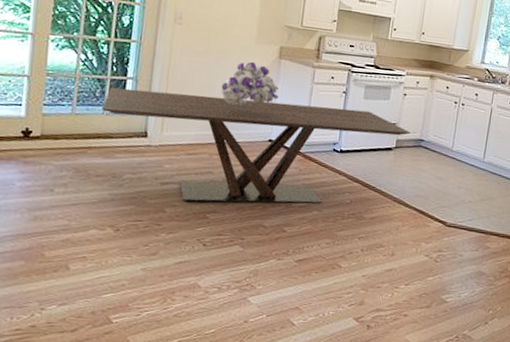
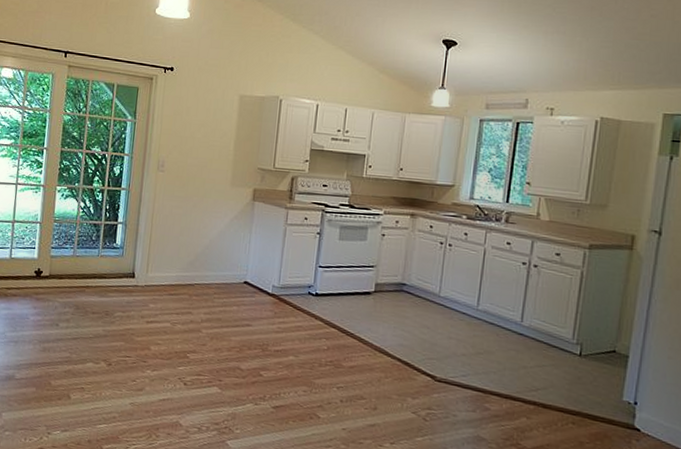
dining table: present [102,88,411,204] -> none [97,232,391,349]
bouquet: present [221,61,279,107] -> none [199,204,253,249]

